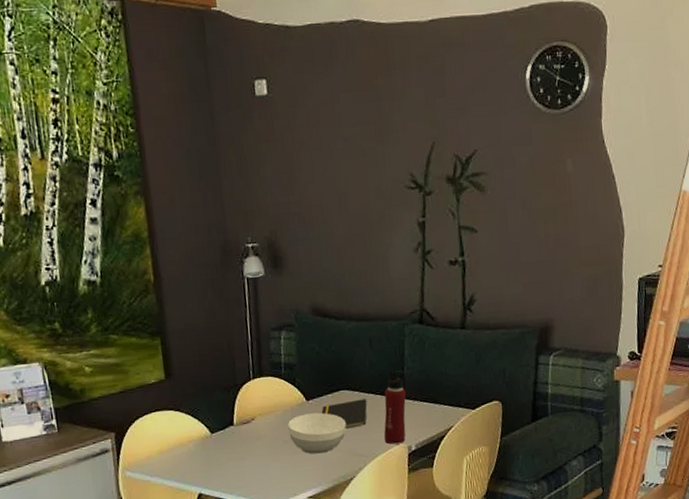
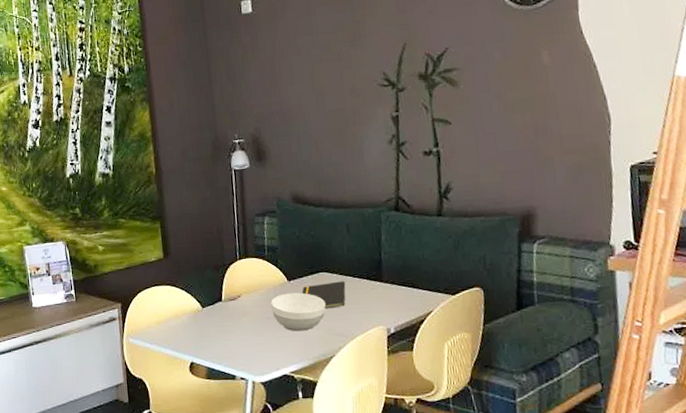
water bottle: present [383,369,407,445] -> none [362,253,385,326]

